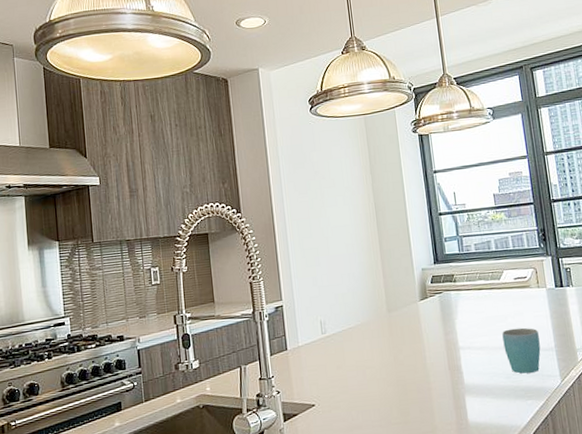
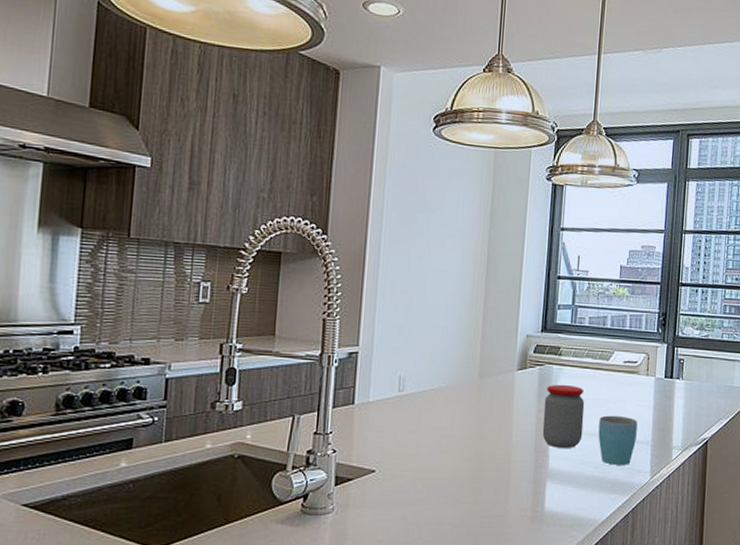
jar: none [448,306,490,365] -> present [542,384,585,448]

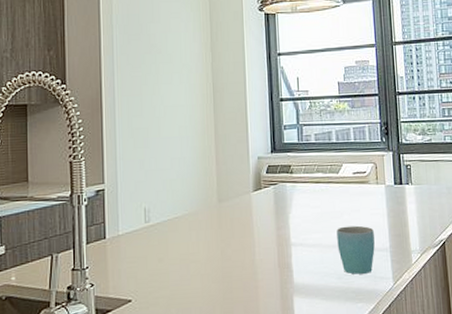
jar: present [542,384,585,448] -> none [282,200,323,263]

